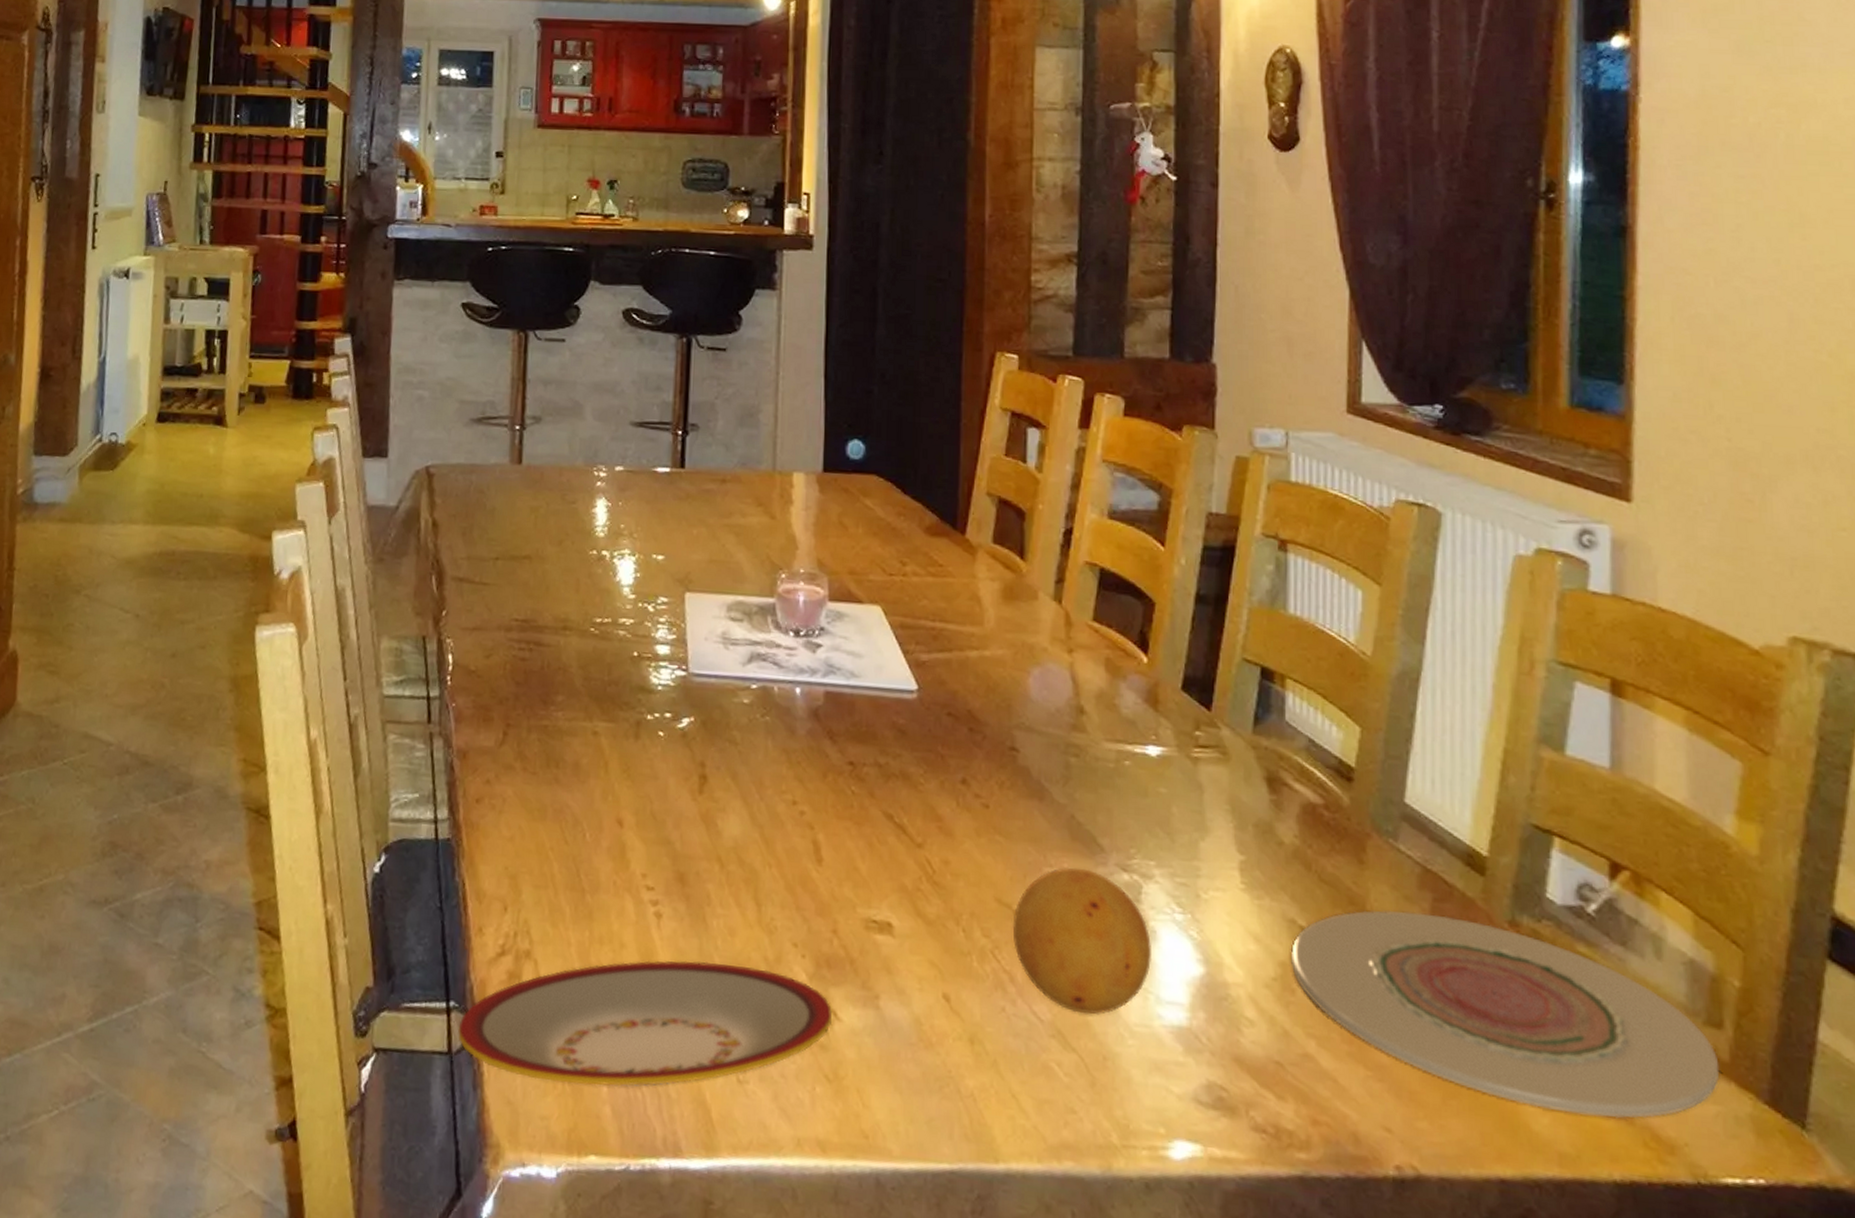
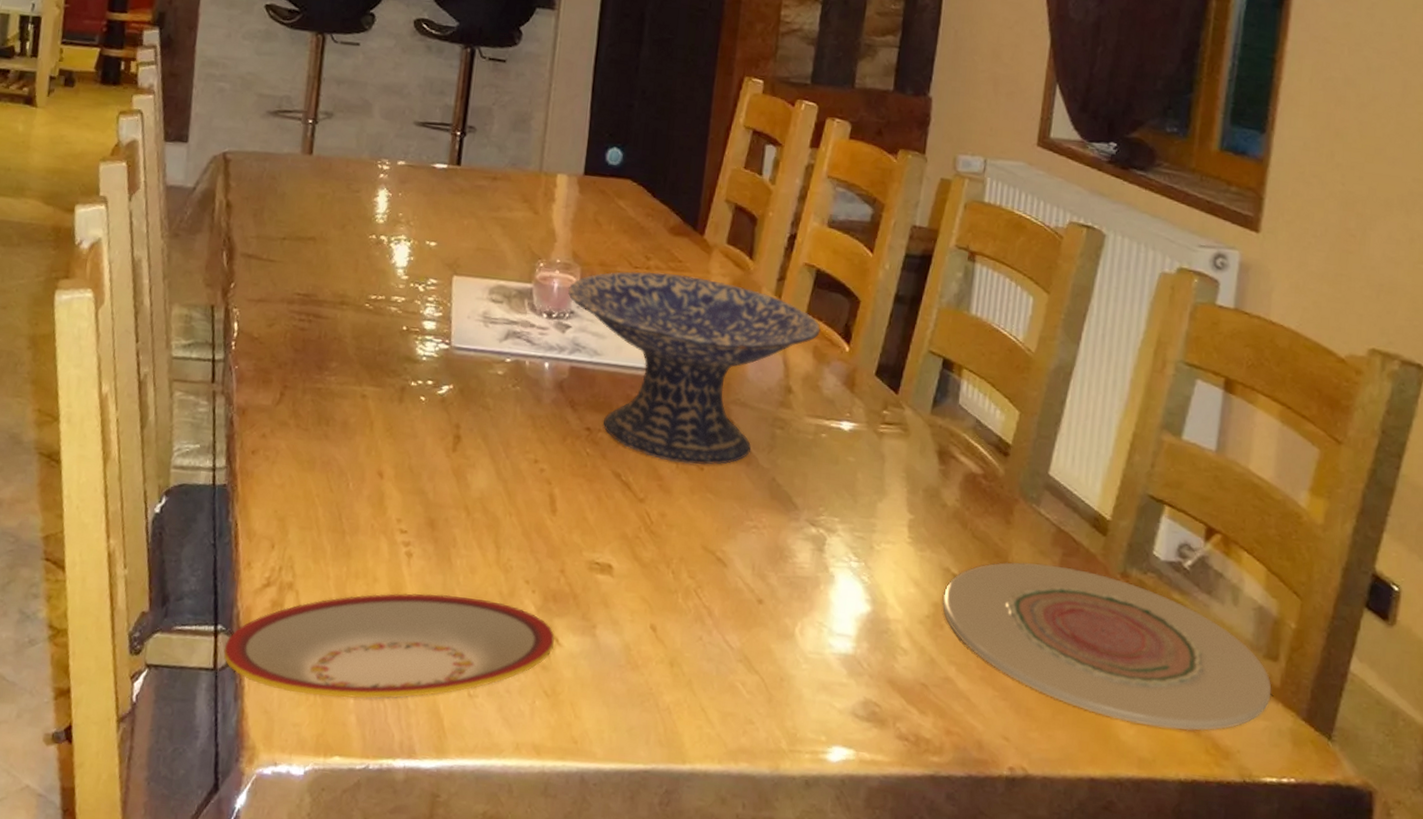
decorative bowl: none [816,578,1111,802] -> present [568,271,821,465]
fruit: present [1012,867,1151,1015] -> none [714,521,829,644]

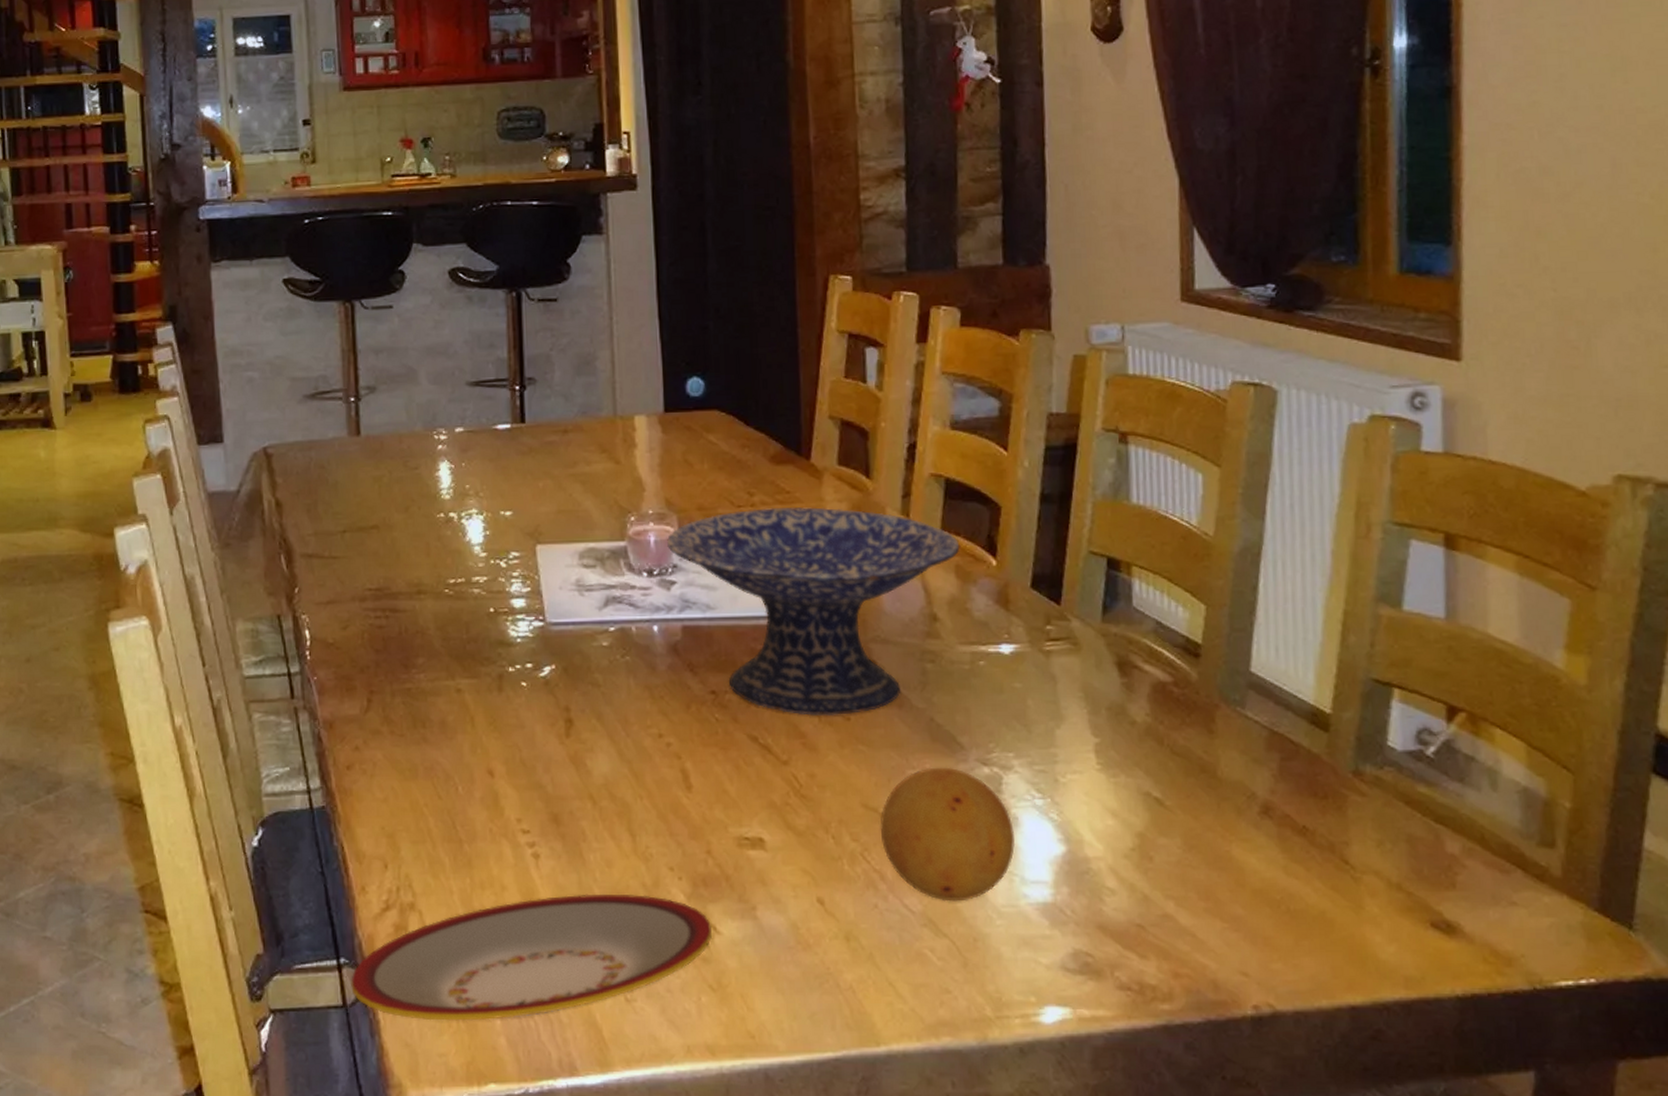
fruit: none [714,521,829,644] -> present [880,767,1015,902]
plate: present [942,562,1272,731] -> none [1147,773,1553,940]

